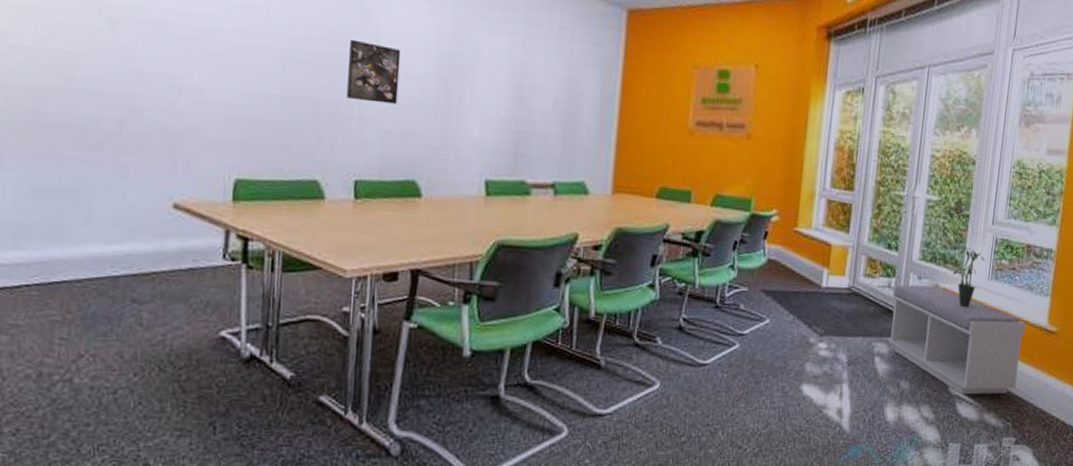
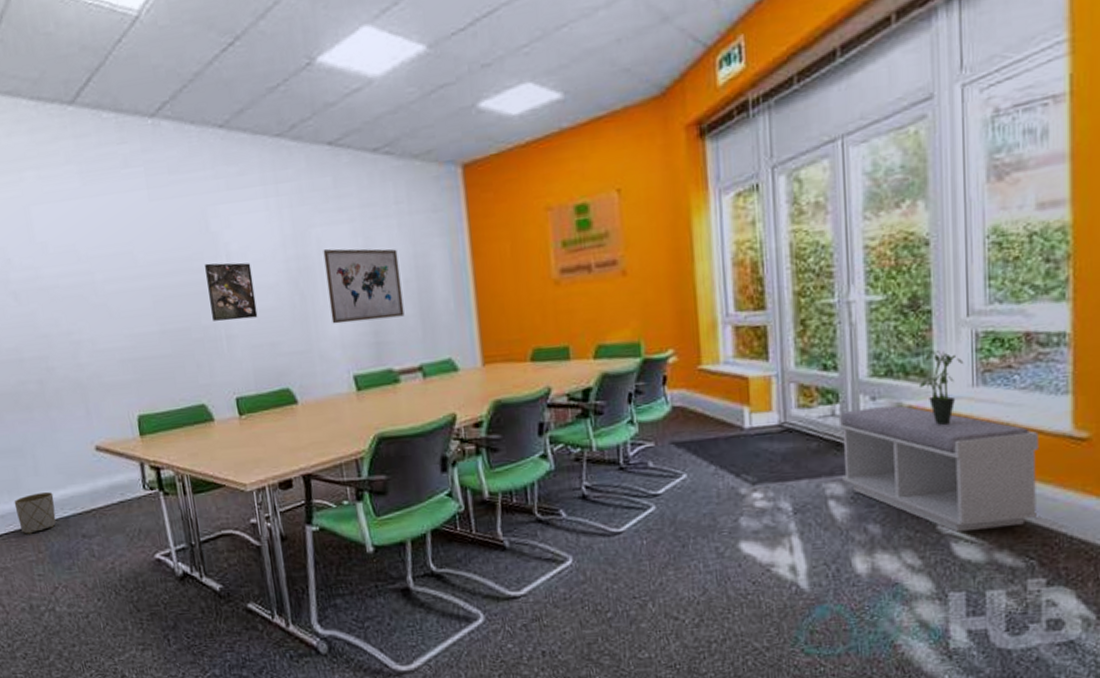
planter: none [47,244,104,290] -> present [14,492,56,534]
wall art: none [474,55,553,134] -> present [323,248,405,324]

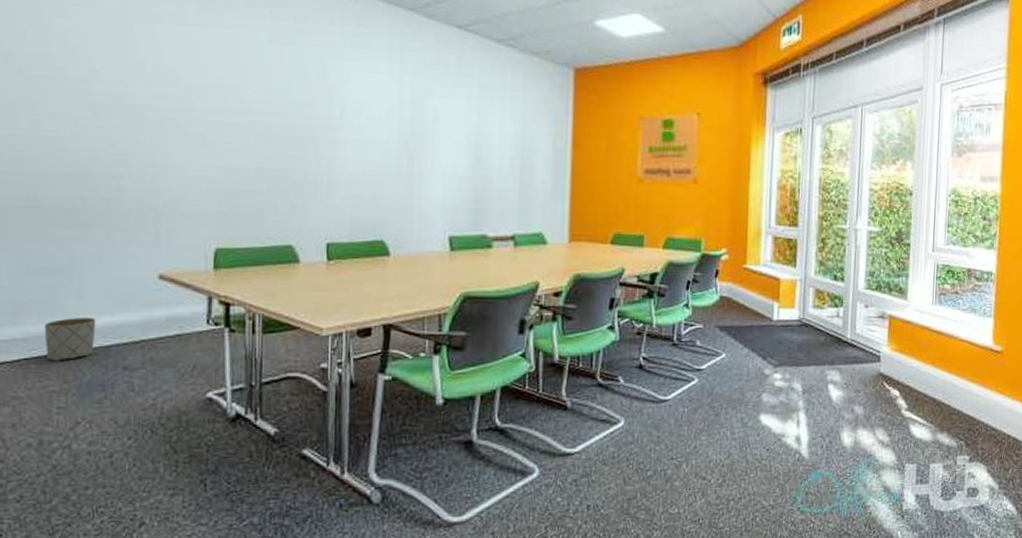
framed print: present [205,262,258,321] -> none [316,111,365,170]
wall art: present [323,248,405,324] -> none [436,119,507,189]
bench: present [840,405,1040,532] -> none [840,313,972,416]
potted plant: present [920,350,964,425] -> none [898,274,928,332]

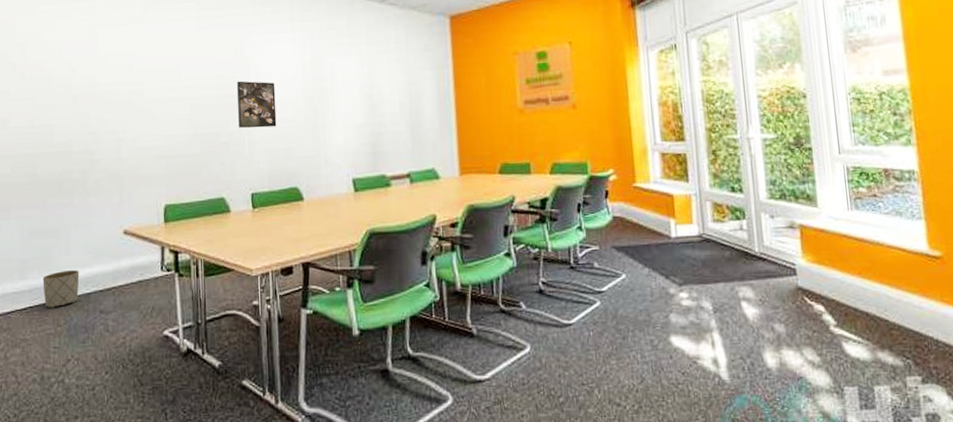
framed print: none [316,111,365,170] -> present [237,81,277,129]

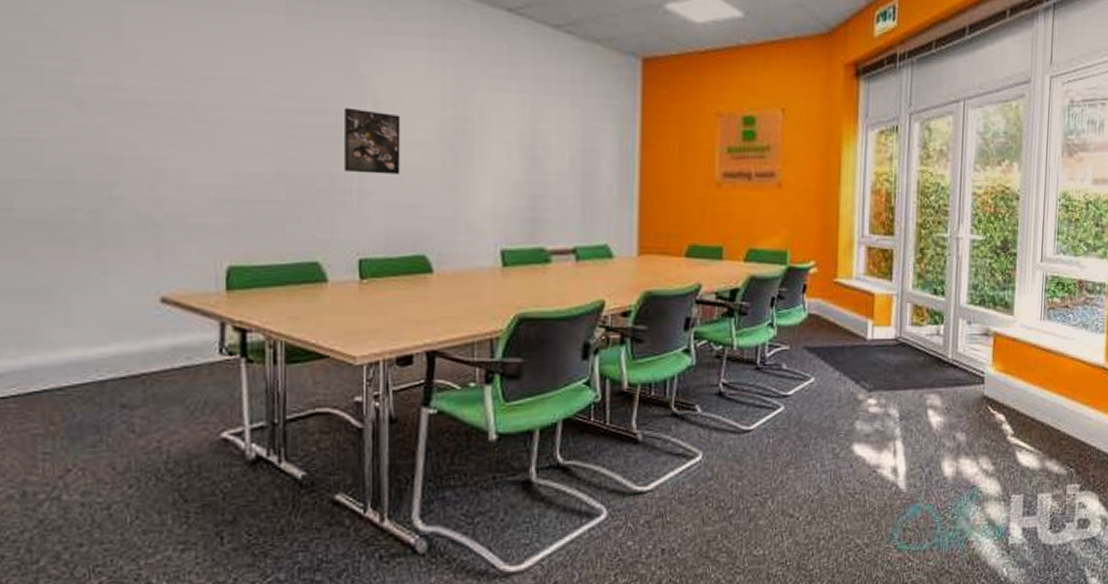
planter: present [42,270,80,308] -> none [24,349,87,400]

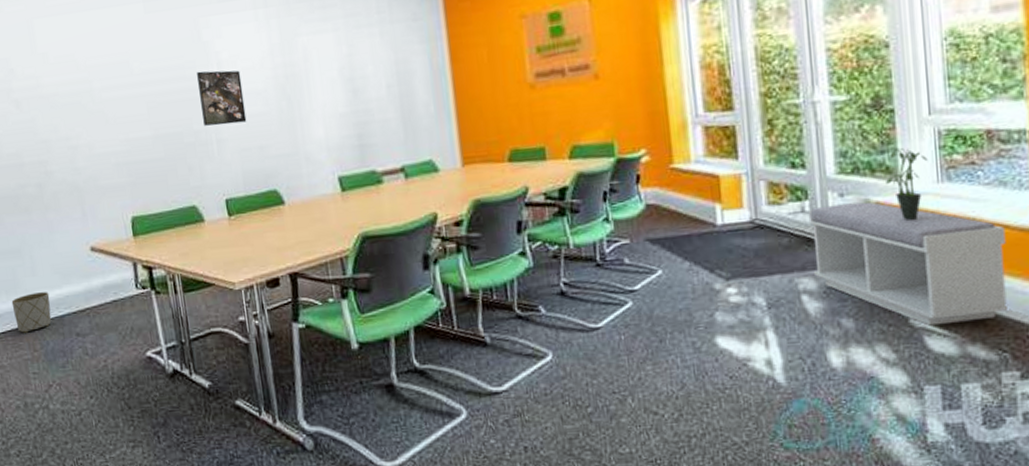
planter: none [24,349,87,400] -> present [11,292,52,333]
bench: none [940,331,1083,443] -> present [809,201,1011,326]
potted plant: none [1004,286,1036,350] -> present [886,147,929,220]

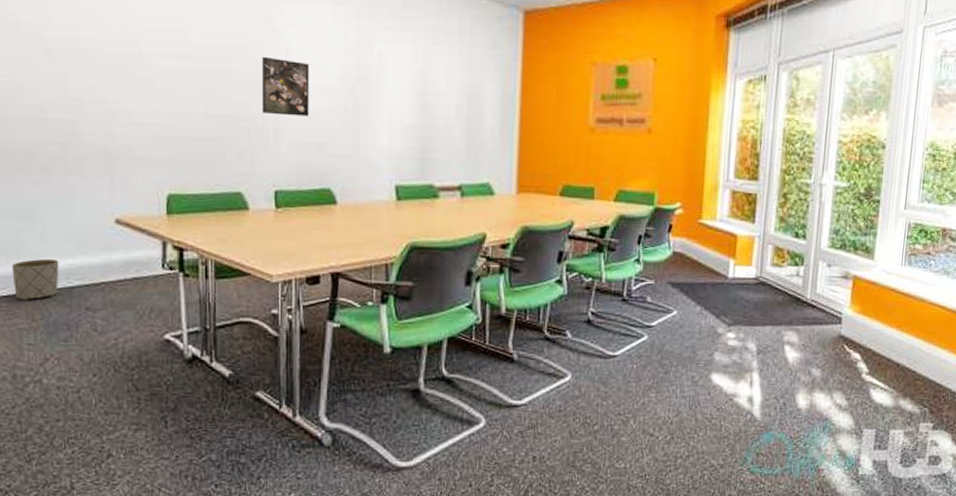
bench: present [809,201,1011,326] -> none [798,273,942,381]
potted plant: present [886,147,929,220] -> none [864,232,898,293]

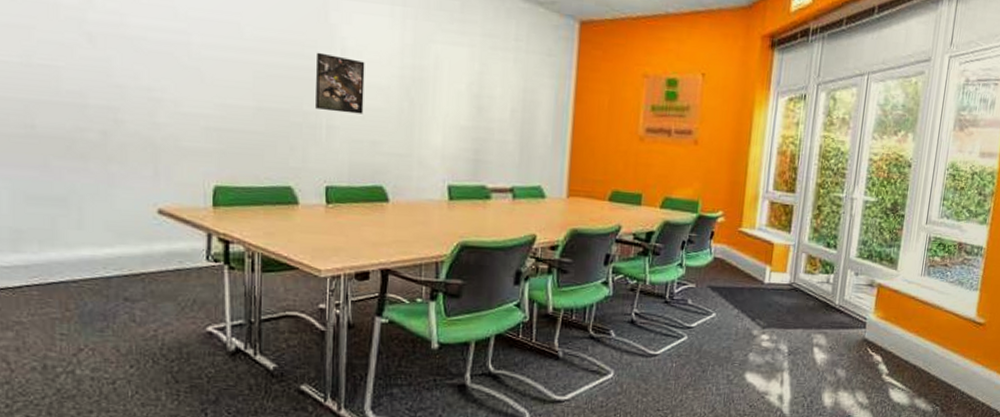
planter: present [11,259,59,301] -> none [44,247,97,290]

